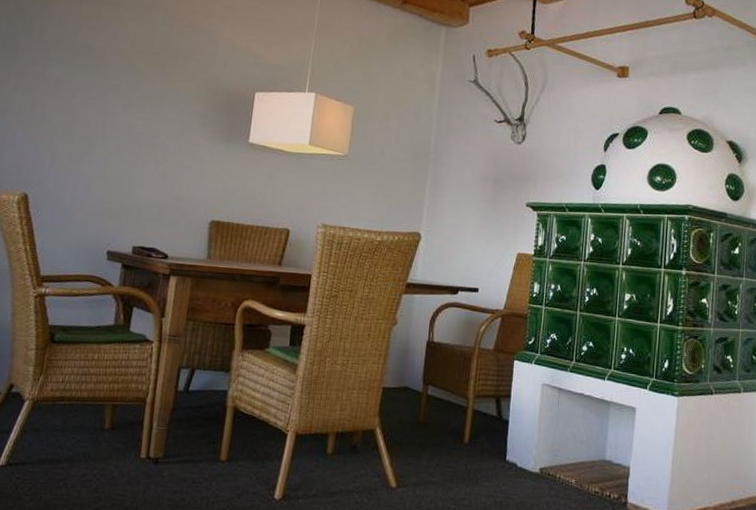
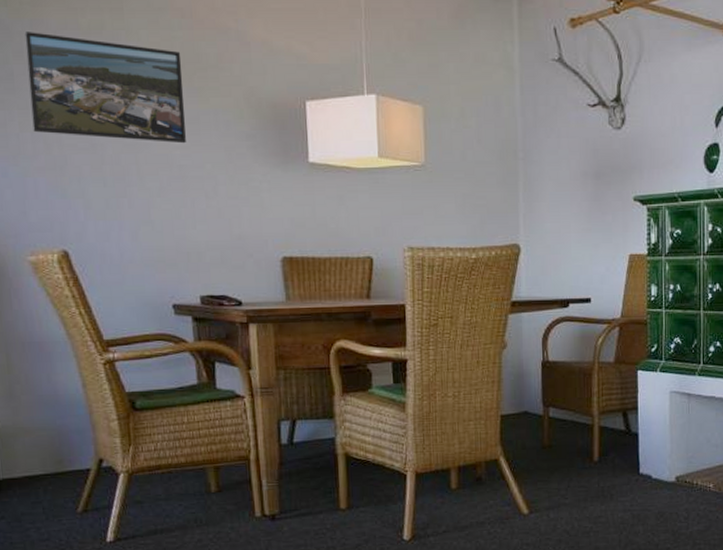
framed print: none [24,13,160,116] -> present [24,32,186,144]

